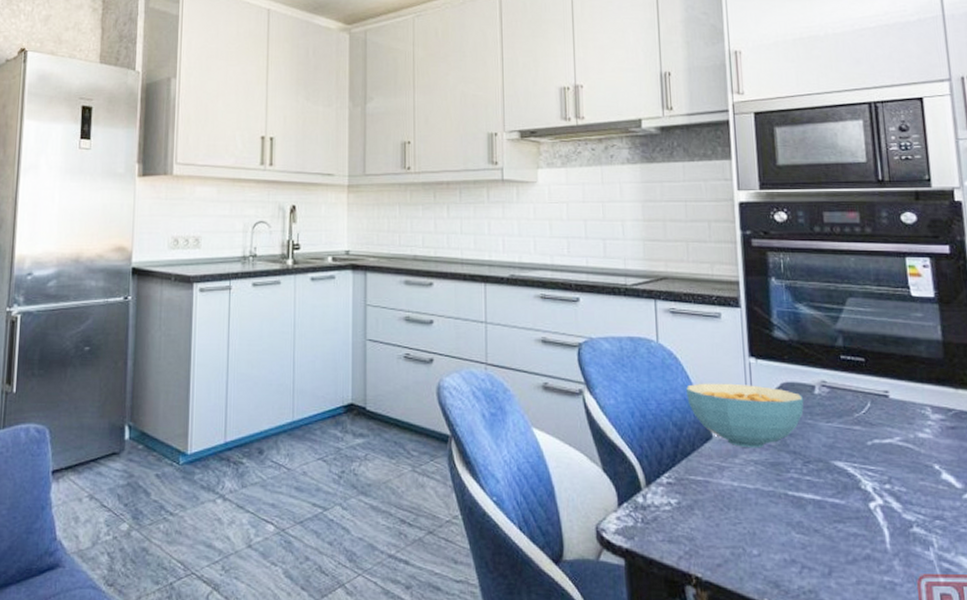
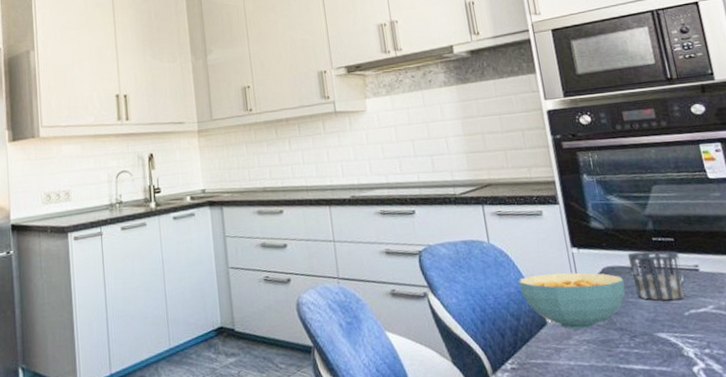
cup: none [810,369,869,427] -> present [627,250,684,301]

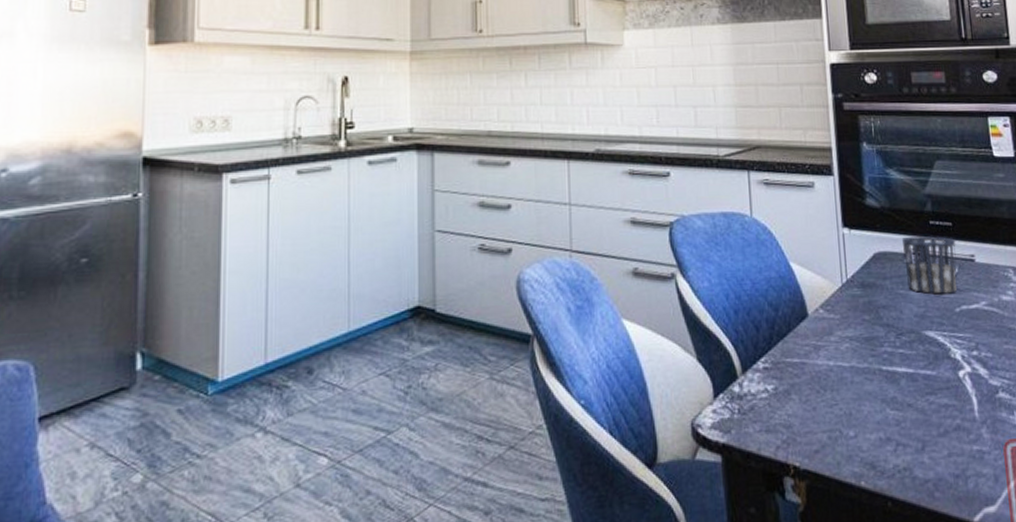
cereal bowl: present [518,272,625,330] -> none [780,256,896,324]

